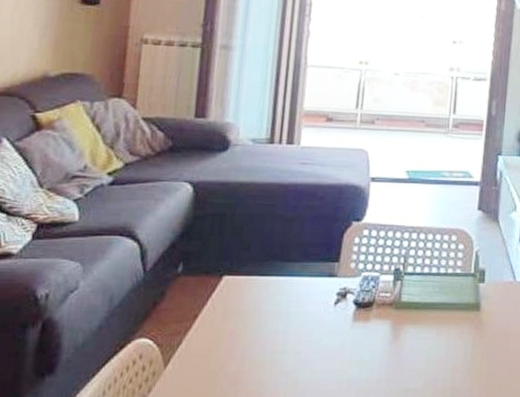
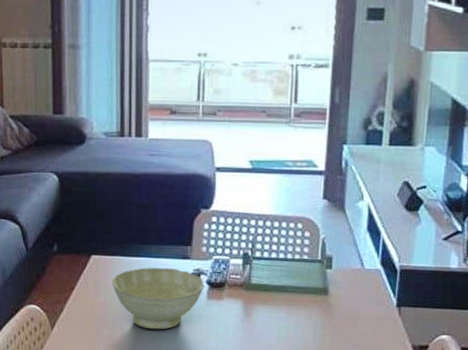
bowl: none [244,287,351,360] -> present [111,267,204,330]

